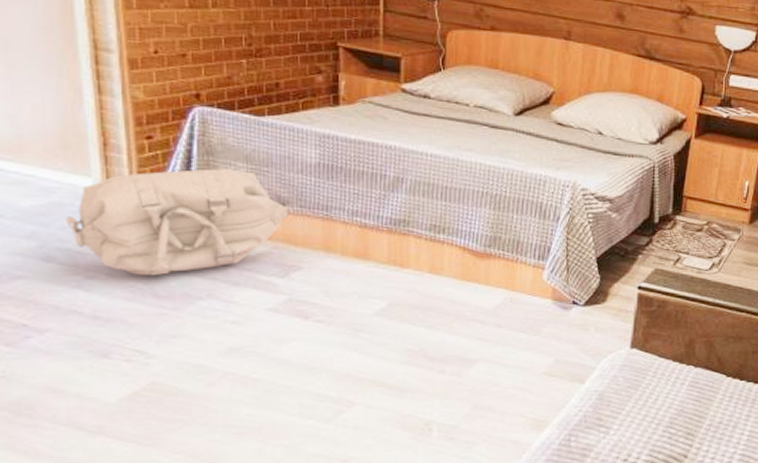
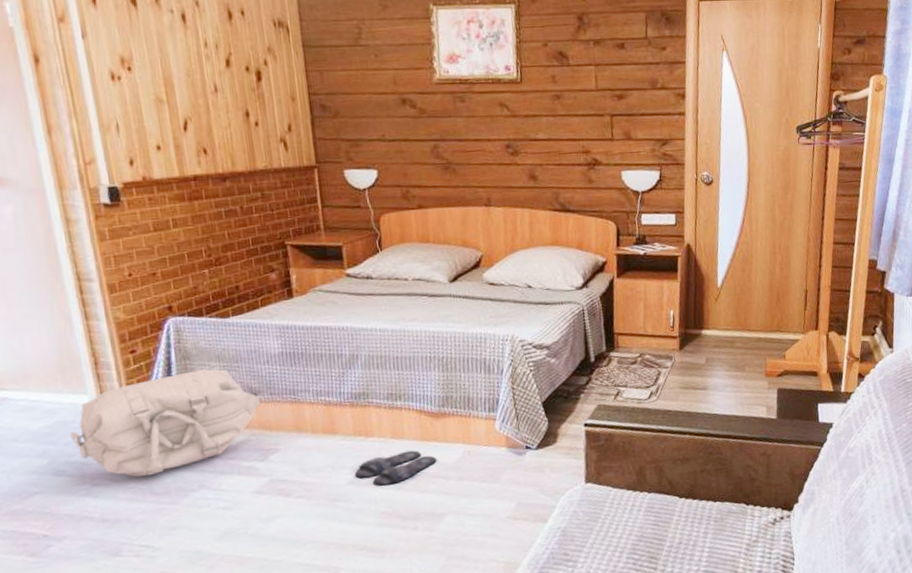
slippers: none [384,289,475,322] -> present [355,450,437,486]

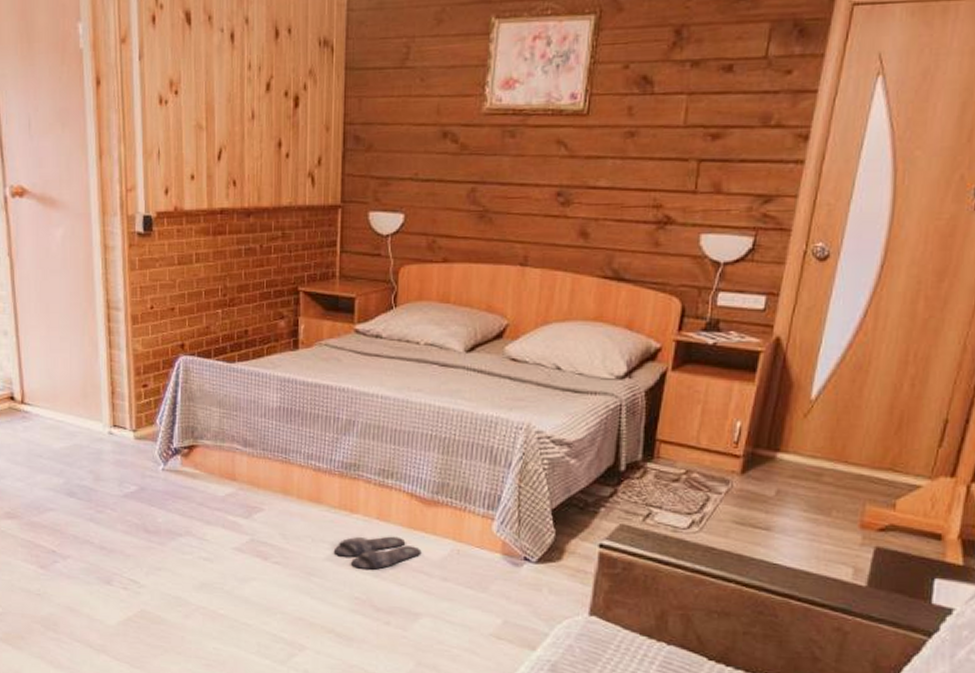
duffel bag: present [70,369,261,477] -> none [84,413,252,513]

